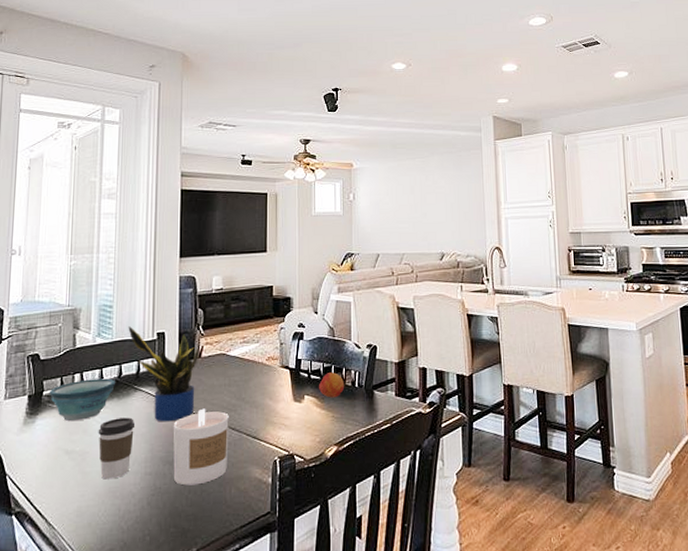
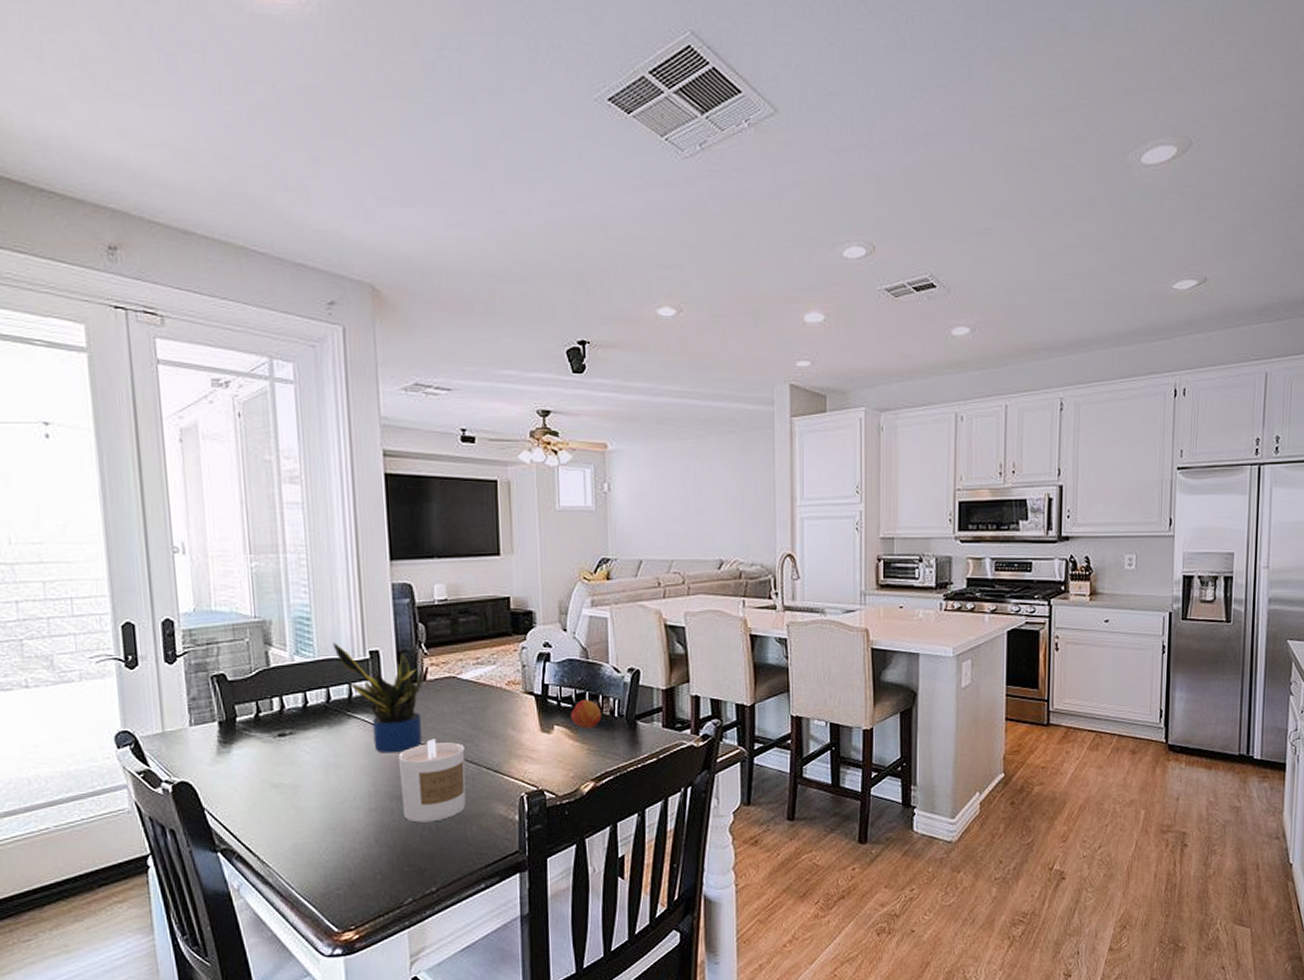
bowl: present [49,378,116,422] -> none [243,703,325,752]
coffee cup: present [98,417,136,480] -> none [308,748,353,815]

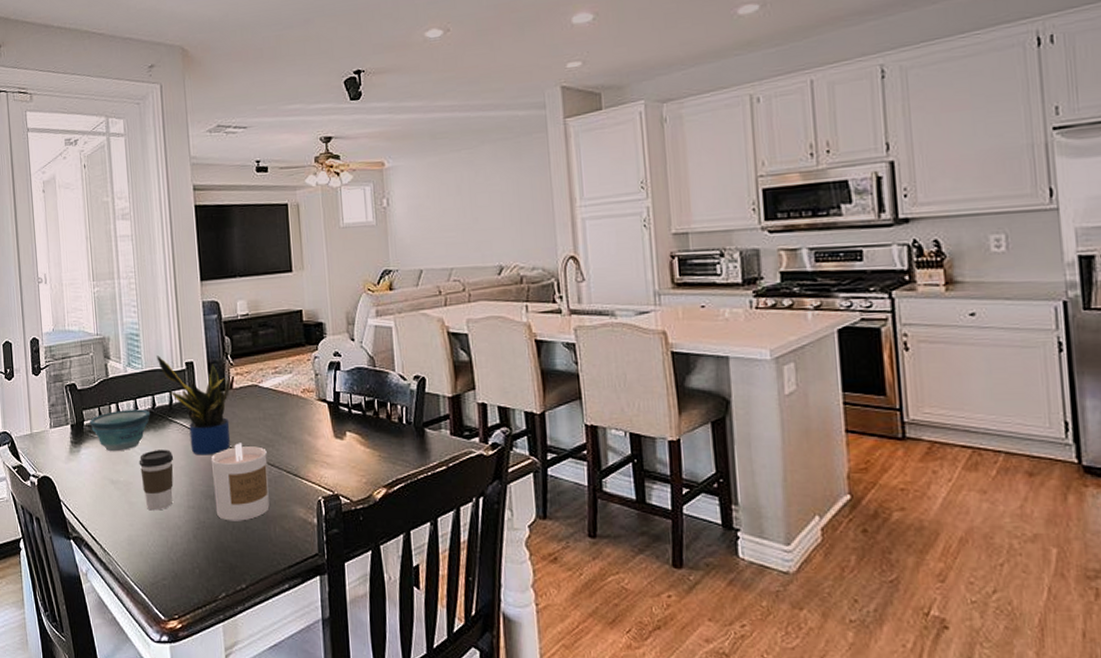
bowl: none [243,703,325,752] -> present [89,409,151,452]
coffee cup: none [308,748,353,815] -> present [139,449,174,511]
fruit: present [571,700,602,729] -> none [361,407,391,435]

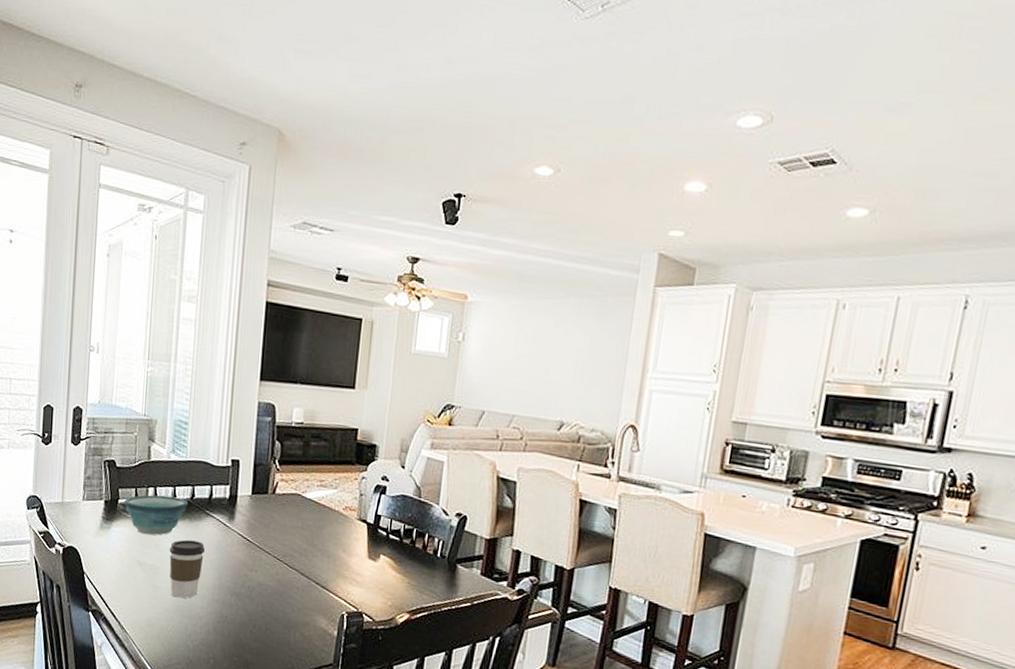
potted plant: present [156,355,231,456] -> none [202,447,274,554]
candle: present [210,443,270,521] -> none [239,547,299,622]

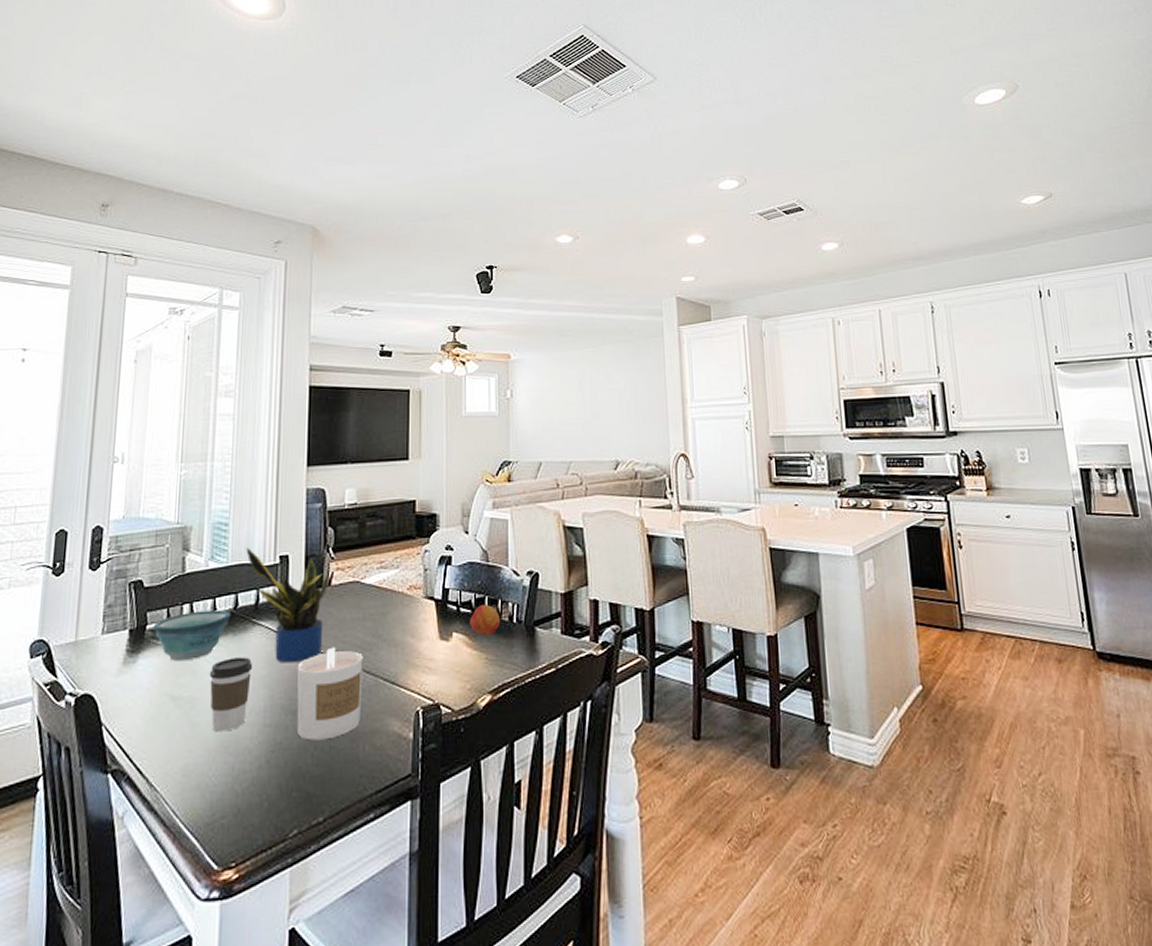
potted plant: none [202,447,274,554] -> present [246,548,329,663]
candle: none [239,547,299,622] -> present [296,647,363,741]
fruit: none [397,535,426,564] -> present [470,605,501,636]

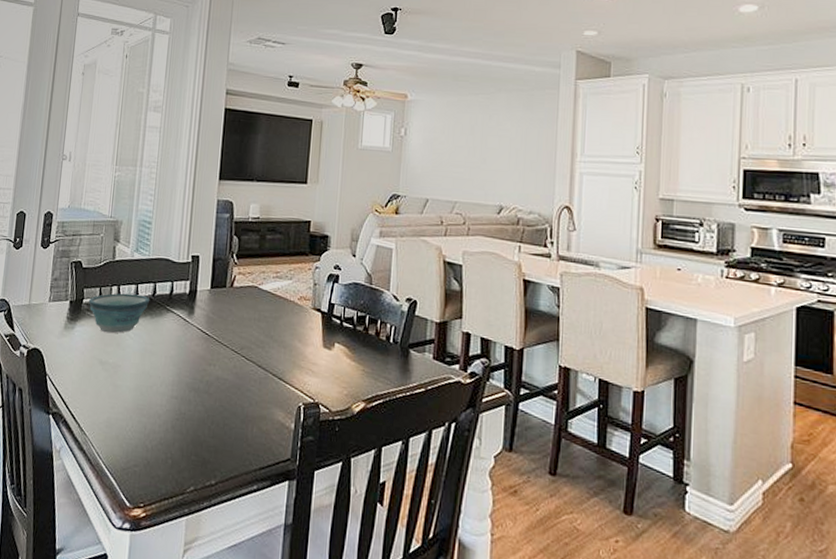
coffee cup: present [209,657,253,732] -> none [130,336,166,397]
potted plant: present [246,548,329,663] -> none [164,245,232,349]
candle: present [296,647,363,741] -> none [198,340,256,417]
fruit: present [470,605,501,636] -> none [351,322,379,351]

